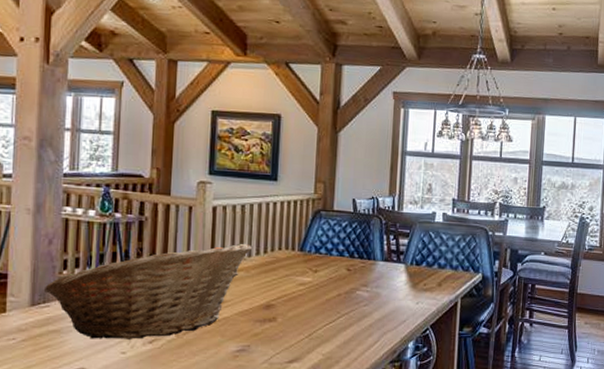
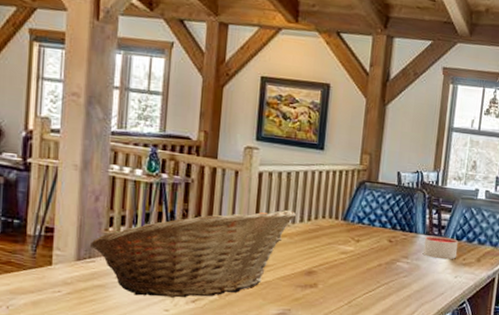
candle: none [383,262,418,286] -> present [424,235,458,260]

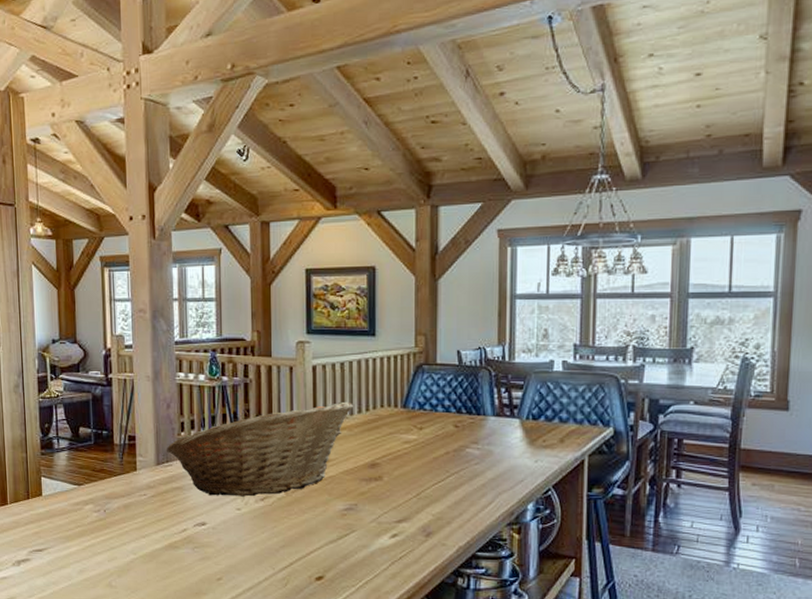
candle: present [424,235,458,260] -> none [496,417,535,443]

